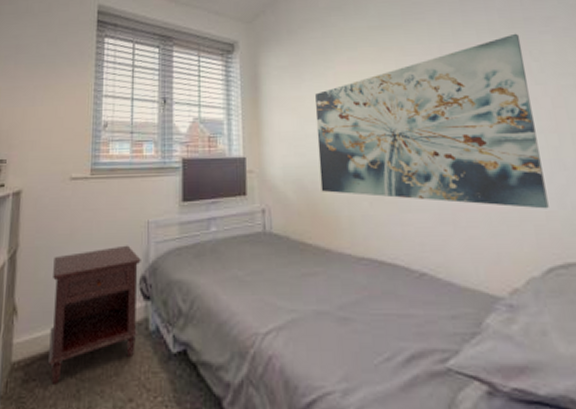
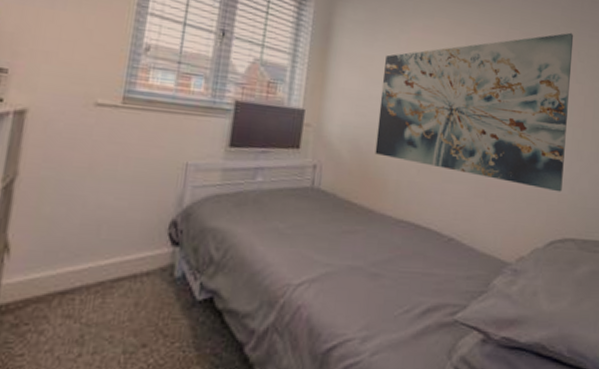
nightstand: present [48,245,141,384] -> none [47,186,174,329]

